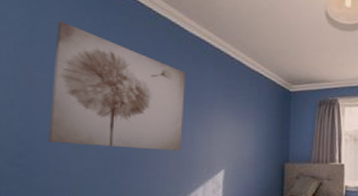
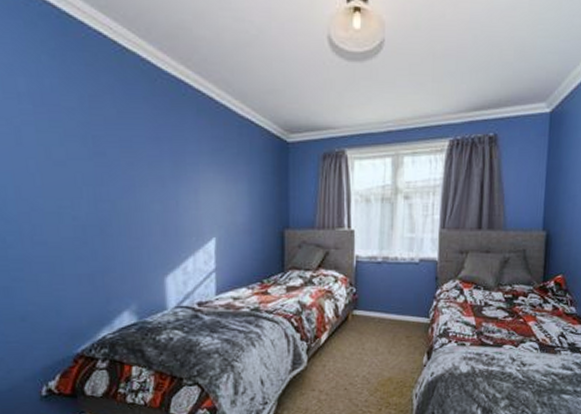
wall art: present [49,21,185,152] -> none [10,61,165,217]

